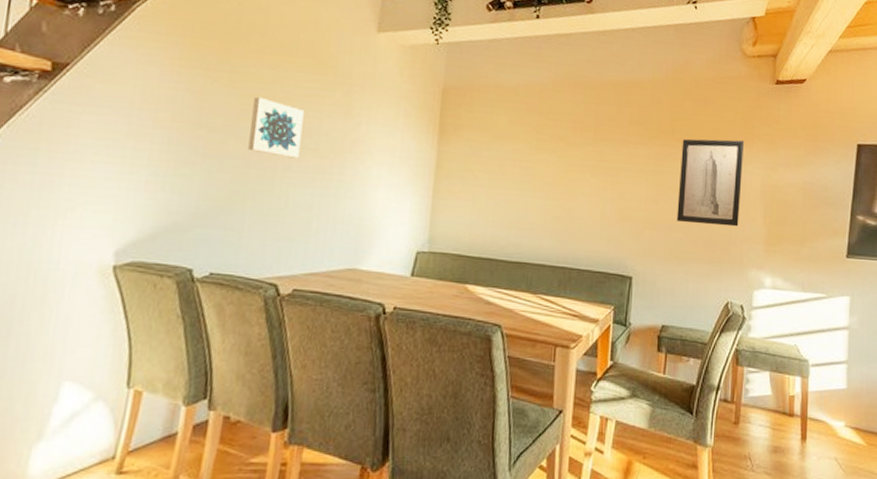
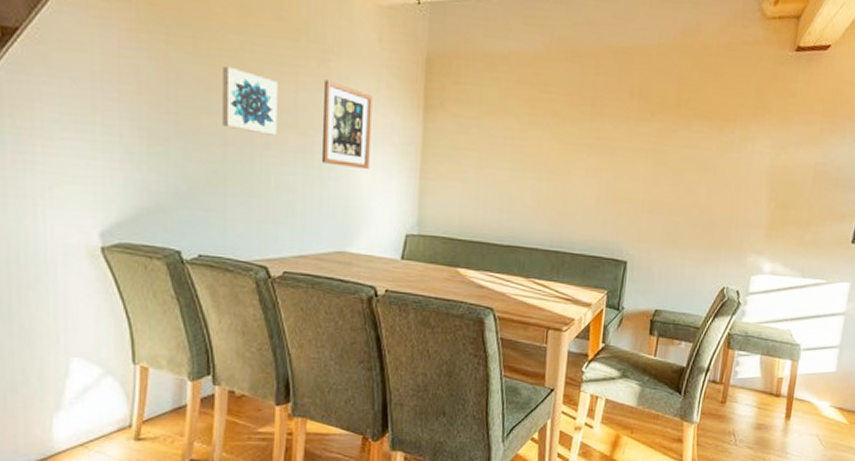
wall art: none [340,108,391,189] -> present [322,79,372,169]
wall art: present [676,138,745,227] -> none [676,114,756,211]

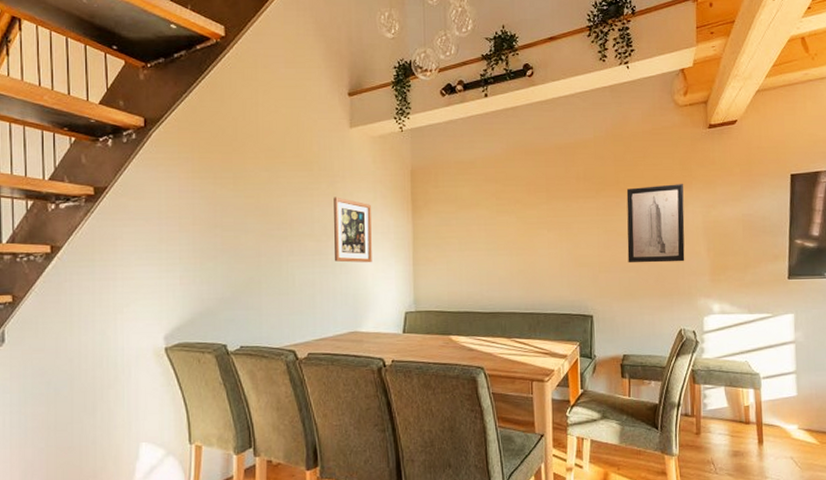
wall art: present [222,66,278,136] -> none [256,196,299,245]
wall art: none [676,114,756,211] -> present [626,184,685,263]

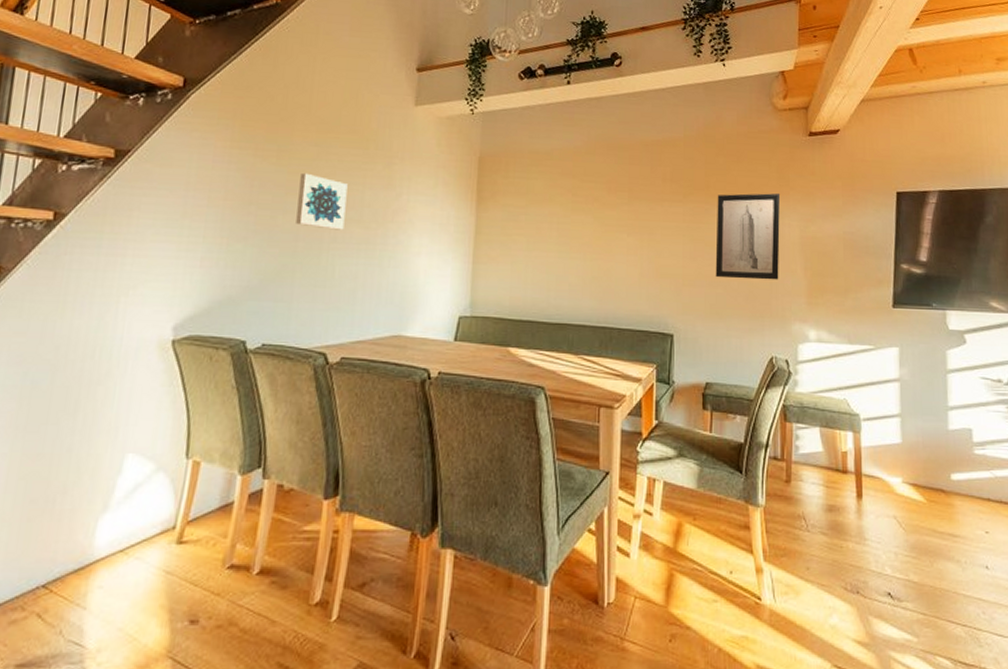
wall art: none [256,196,299,245] -> present [296,172,348,230]
wall art: present [334,197,372,263] -> none [383,180,430,256]

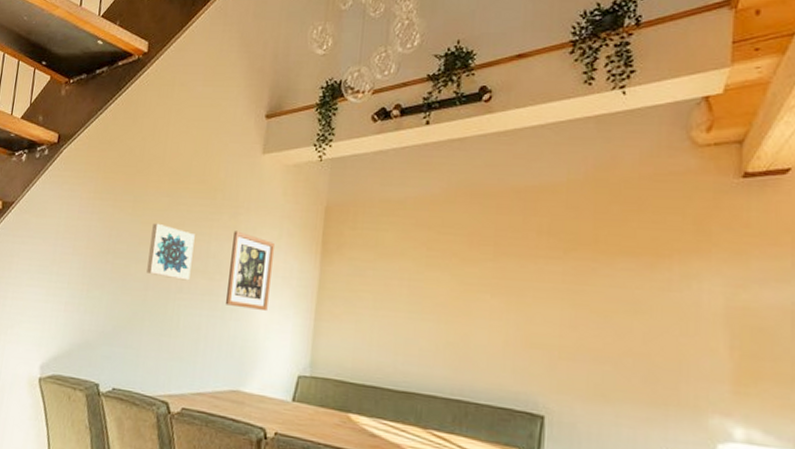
wall art: none [383,180,430,256] -> present [226,231,274,310]
wall art: present [715,193,781,280] -> none [602,250,698,360]

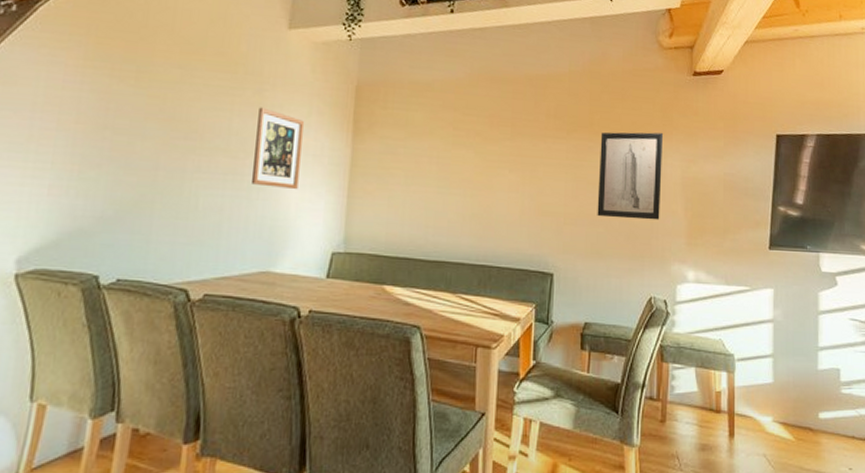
wall art: present [147,223,195,281] -> none [156,96,214,159]
wall art: none [602,250,698,360] -> present [597,132,664,220]

